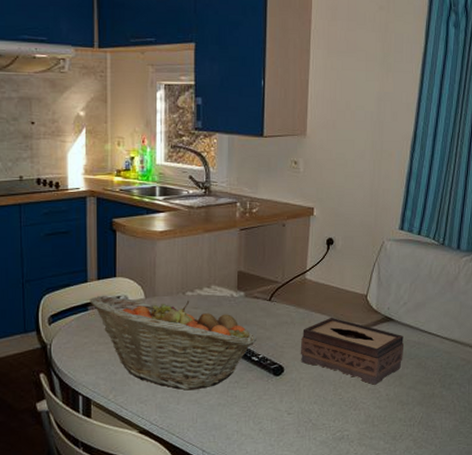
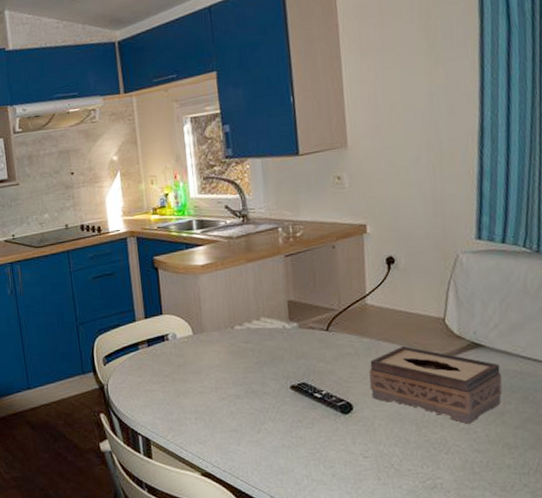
fruit basket: present [89,295,257,391] -> none [139,333,317,431]

